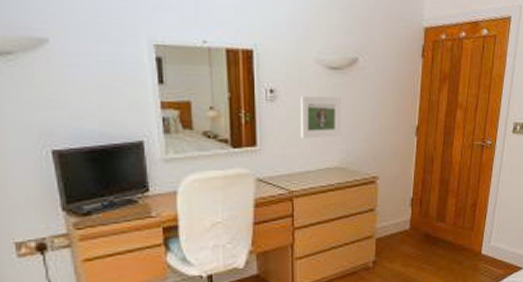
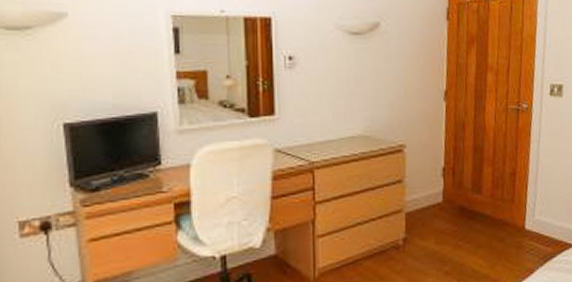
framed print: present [300,95,342,139] -> none [320,61,364,106]

